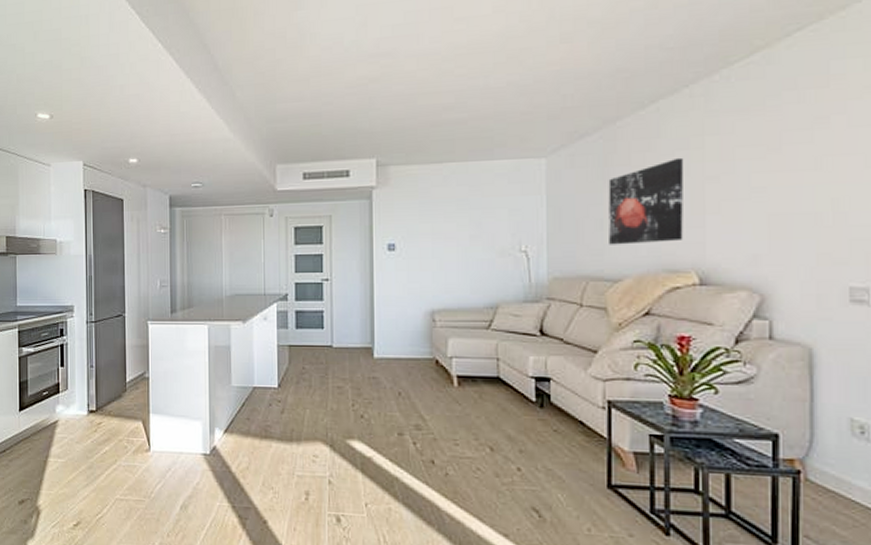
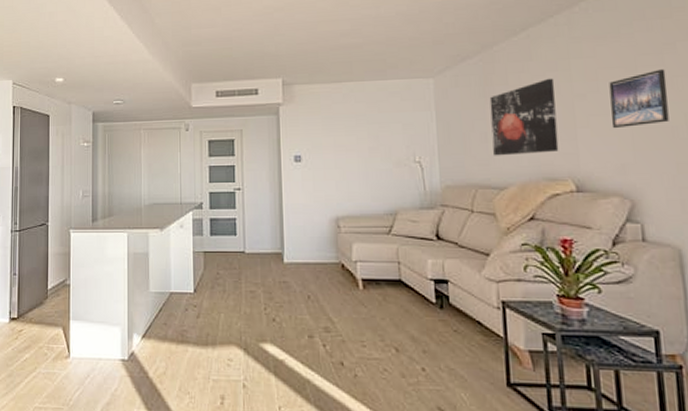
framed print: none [746,147,815,216] -> present [609,69,669,129]

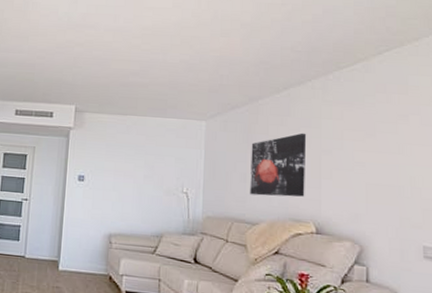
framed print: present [609,69,669,129] -> none [350,136,398,183]

